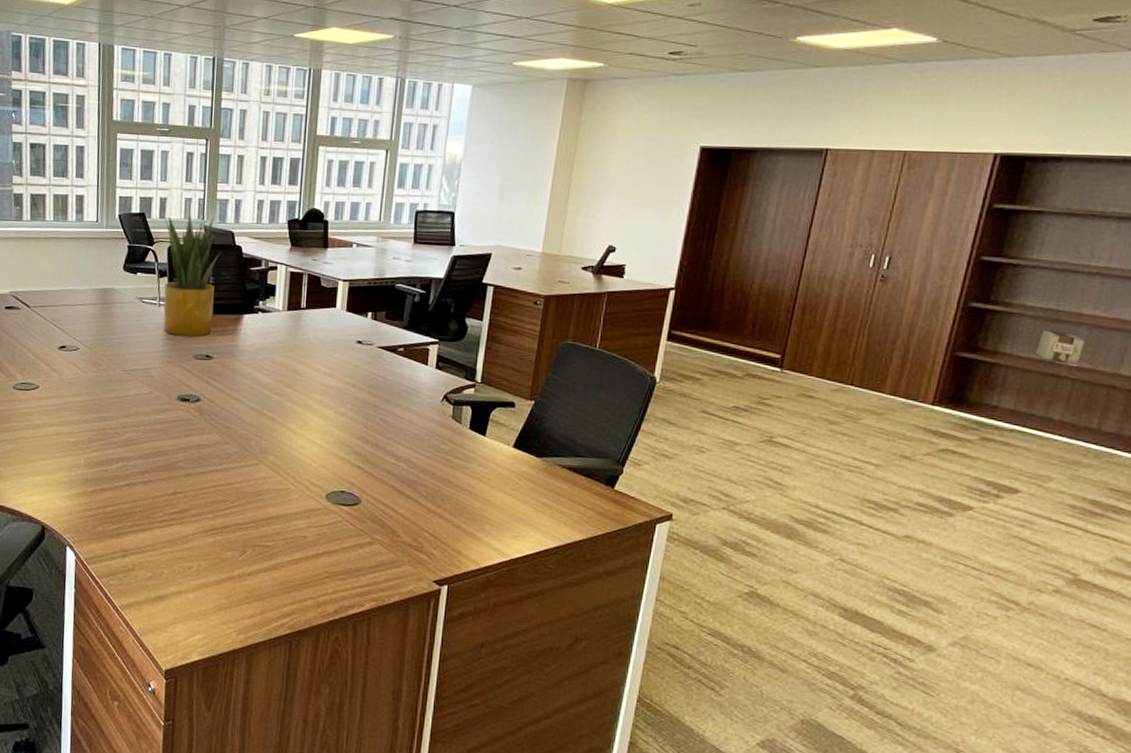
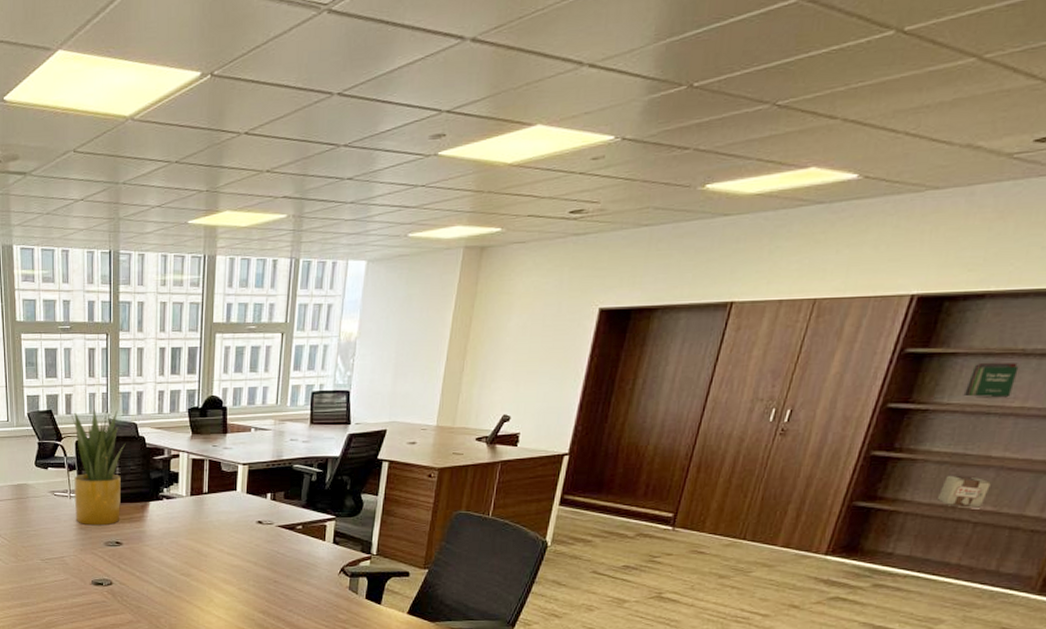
books: none [1051,223,1100,257] -> present [963,363,1019,398]

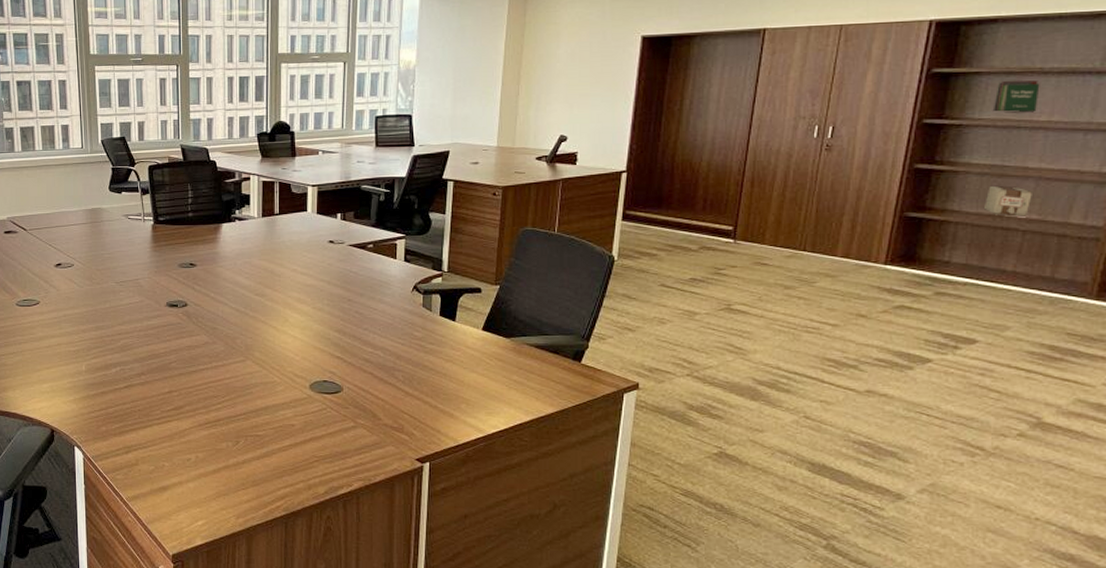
planter: present [71,406,126,526] -> none [143,133,198,248]

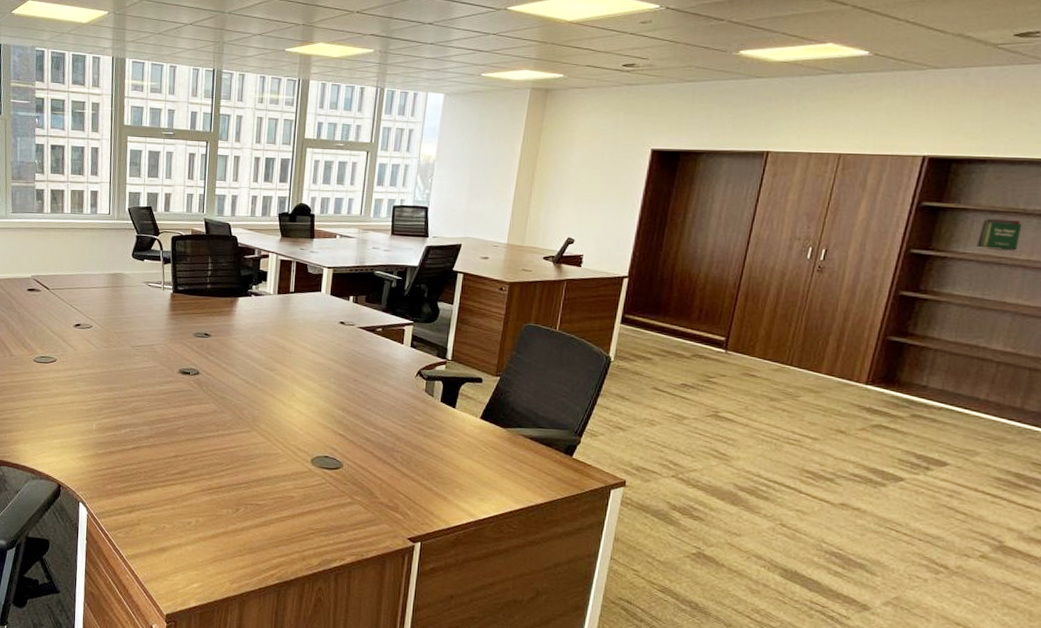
box: present [985,185,1032,217] -> none [963,317,1008,349]

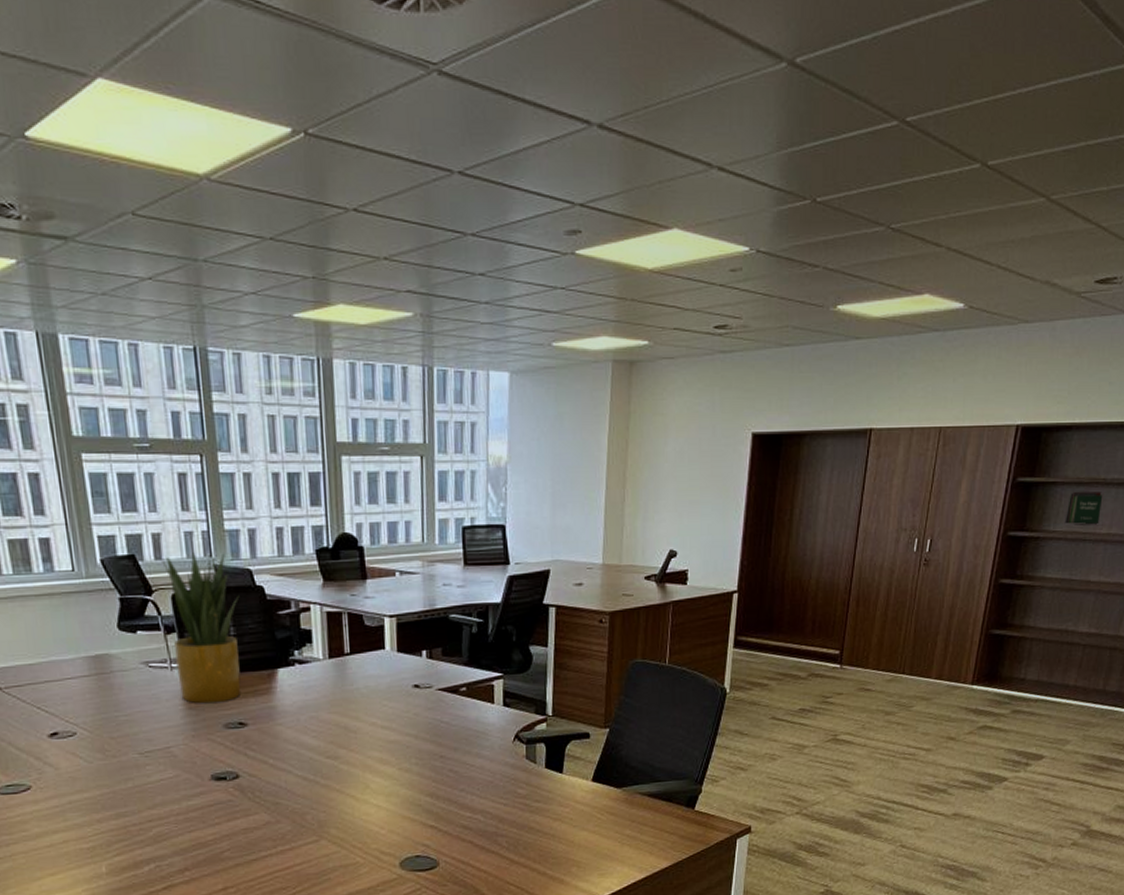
planter: none [167,207,219,317] -> present [161,548,241,704]

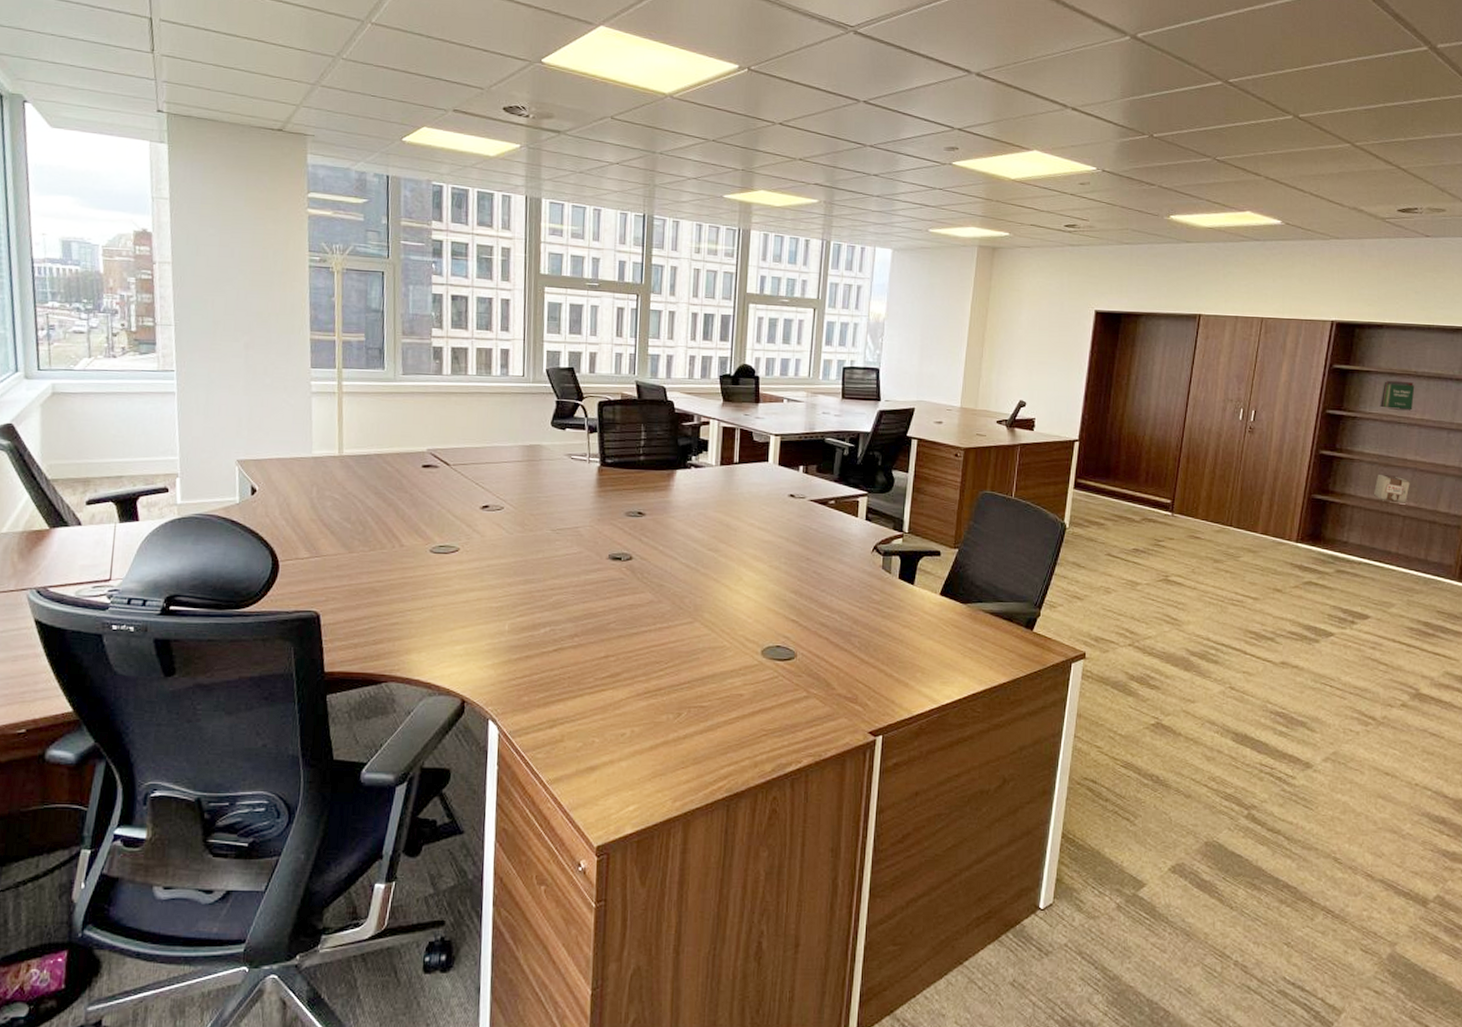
planter: present [161,548,241,704] -> none [593,368,653,494]
box: none [1054,600,1092,631] -> present [1374,474,1410,503]

